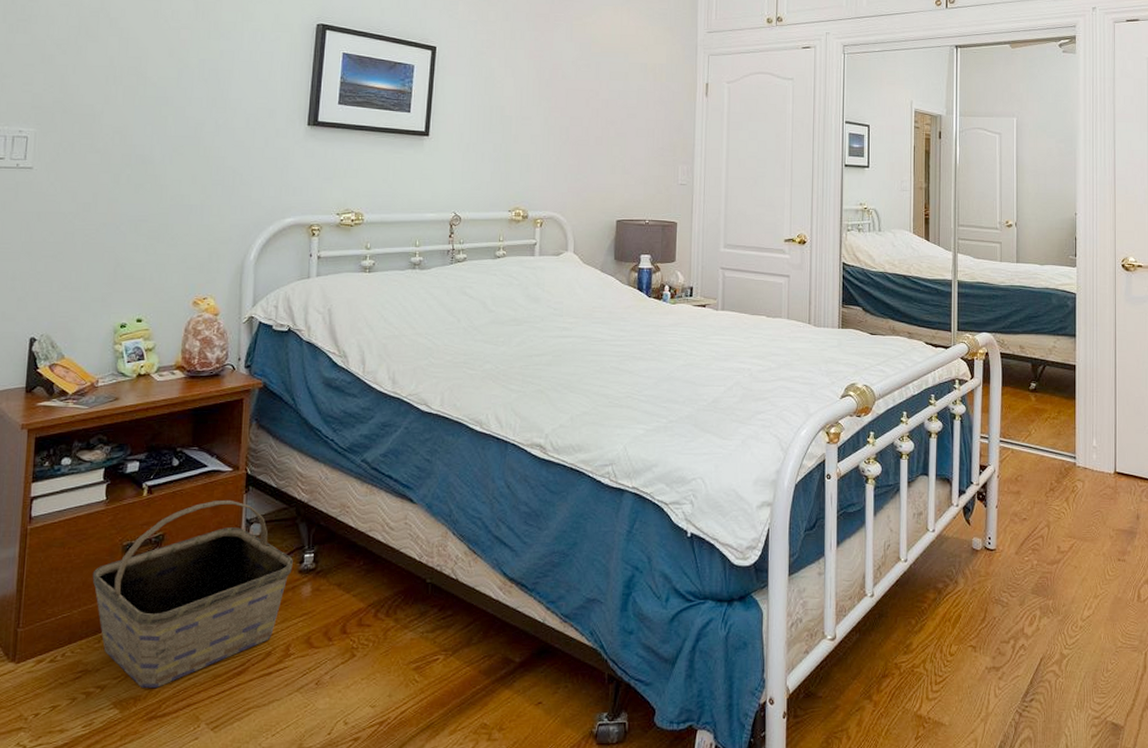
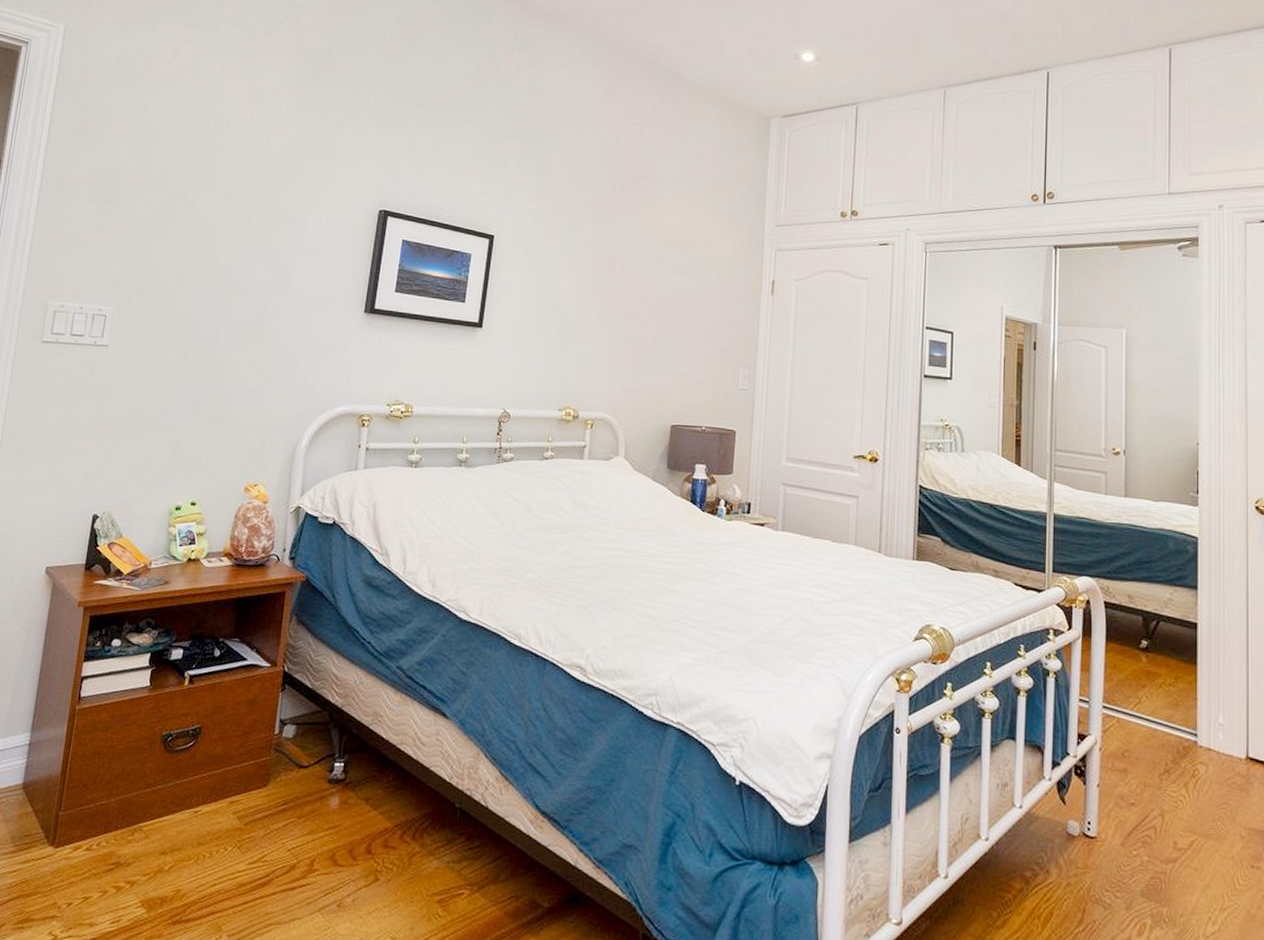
basket: present [92,499,293,688] -> none [131,696,323,890]

